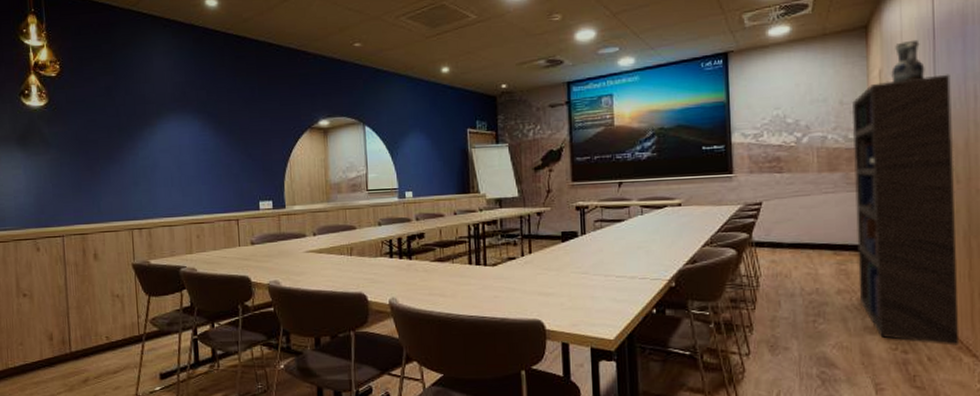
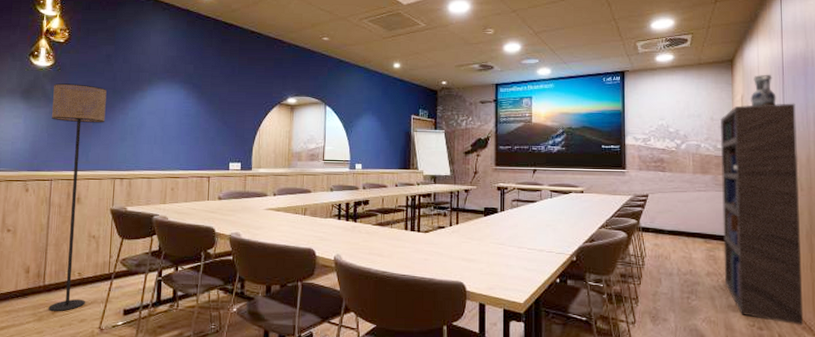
floor lamp: none [51,123,117,380] -> present [48,83,107,312]

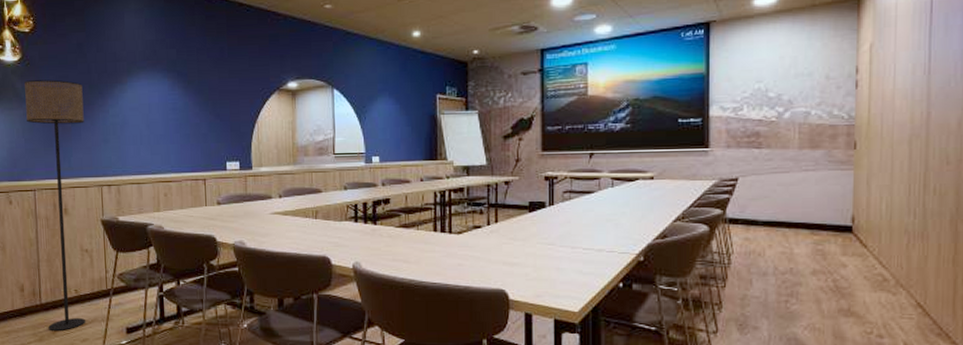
bookcase: present [720,103,804,326] -> none [835,50,946,332]
ceramic jug: present [751,74,776,107] -> none [883,12,920,58]

